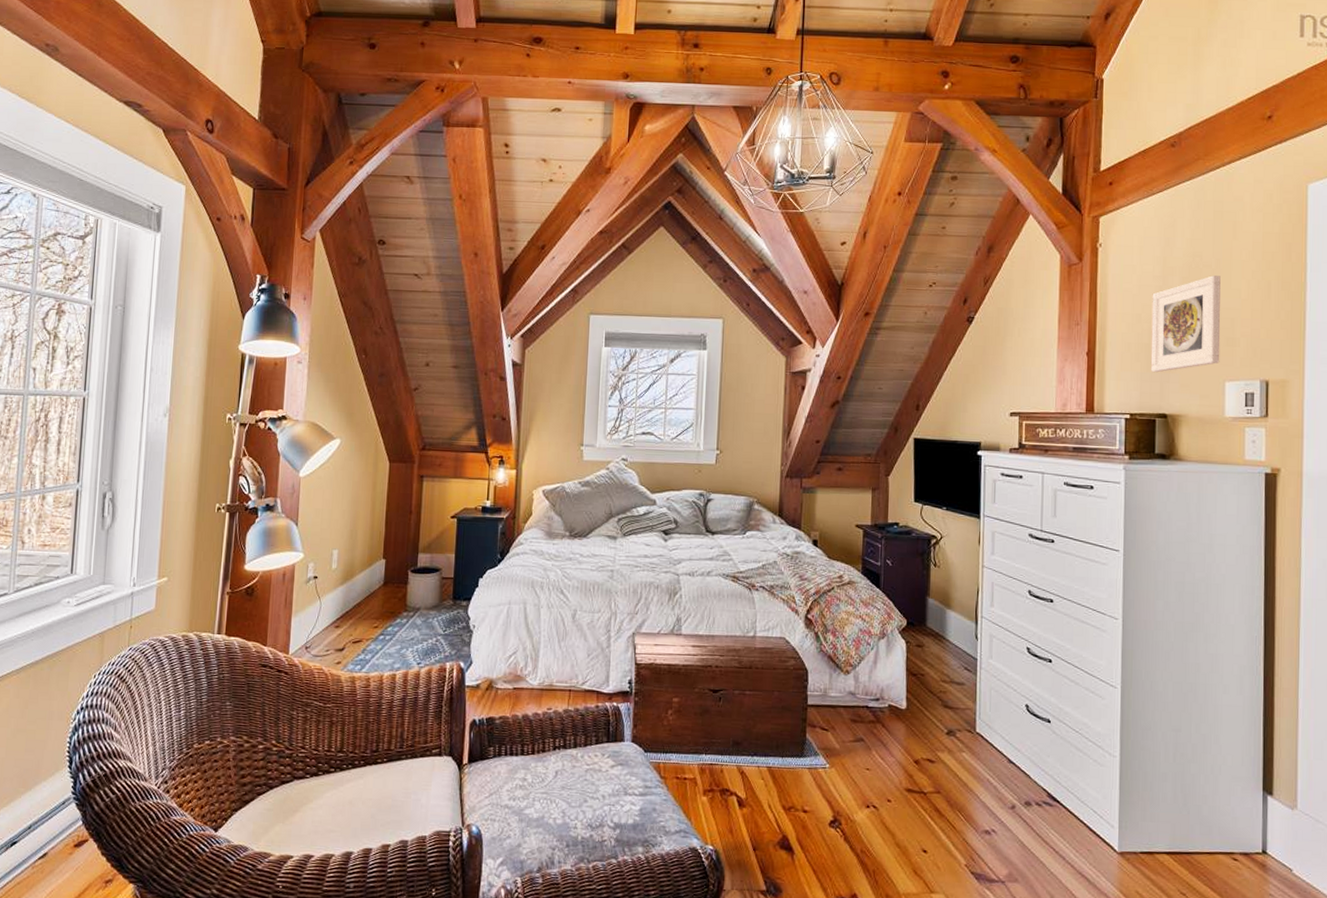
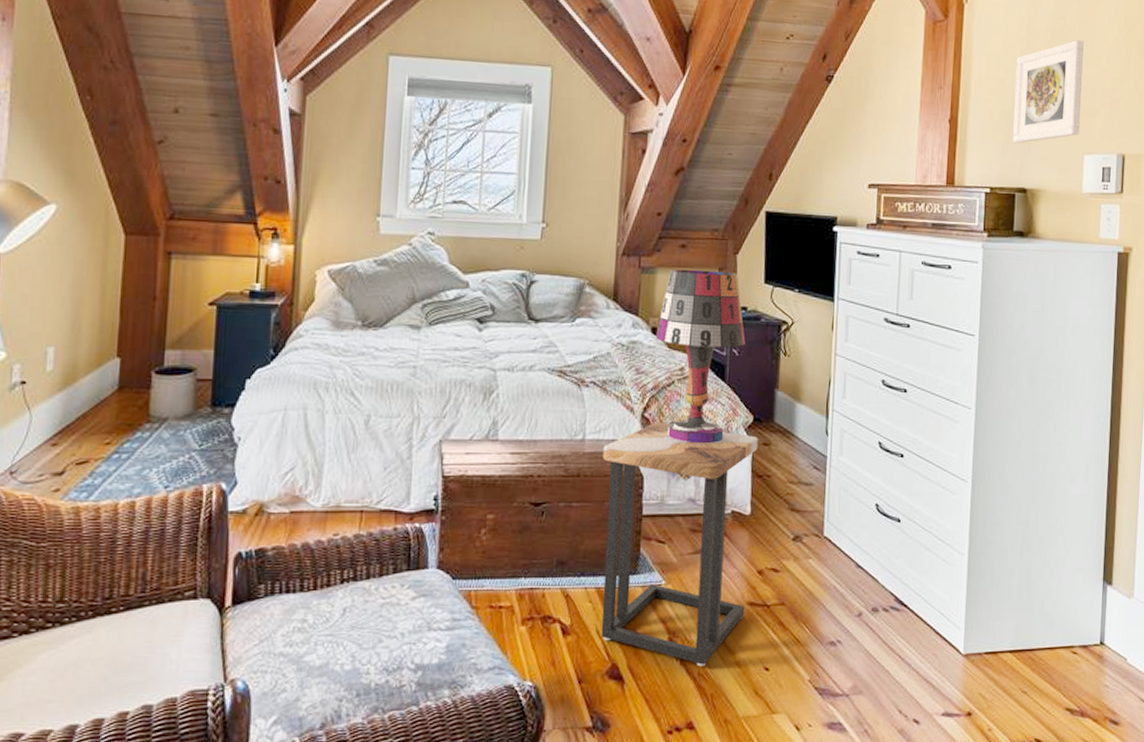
side table: none [771,623,912,844] -> present [601,422,759,667]
table lamp: none [816,489,898,644] -> present [655,269,745,444]

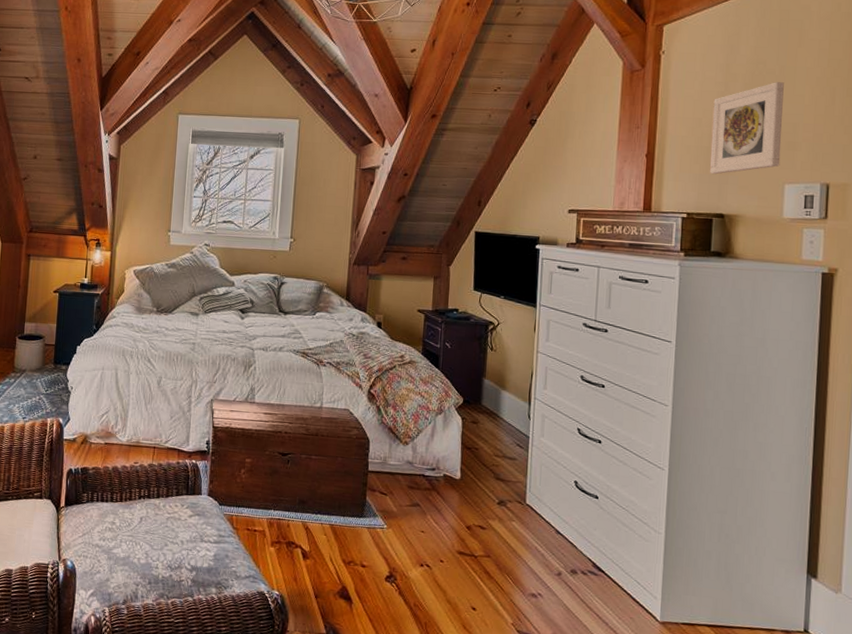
side table: present [601,422,759,667] -> none [333,397,468,599]
table lamp: present [655,269,745,444] -> none [380,277,457,418]

